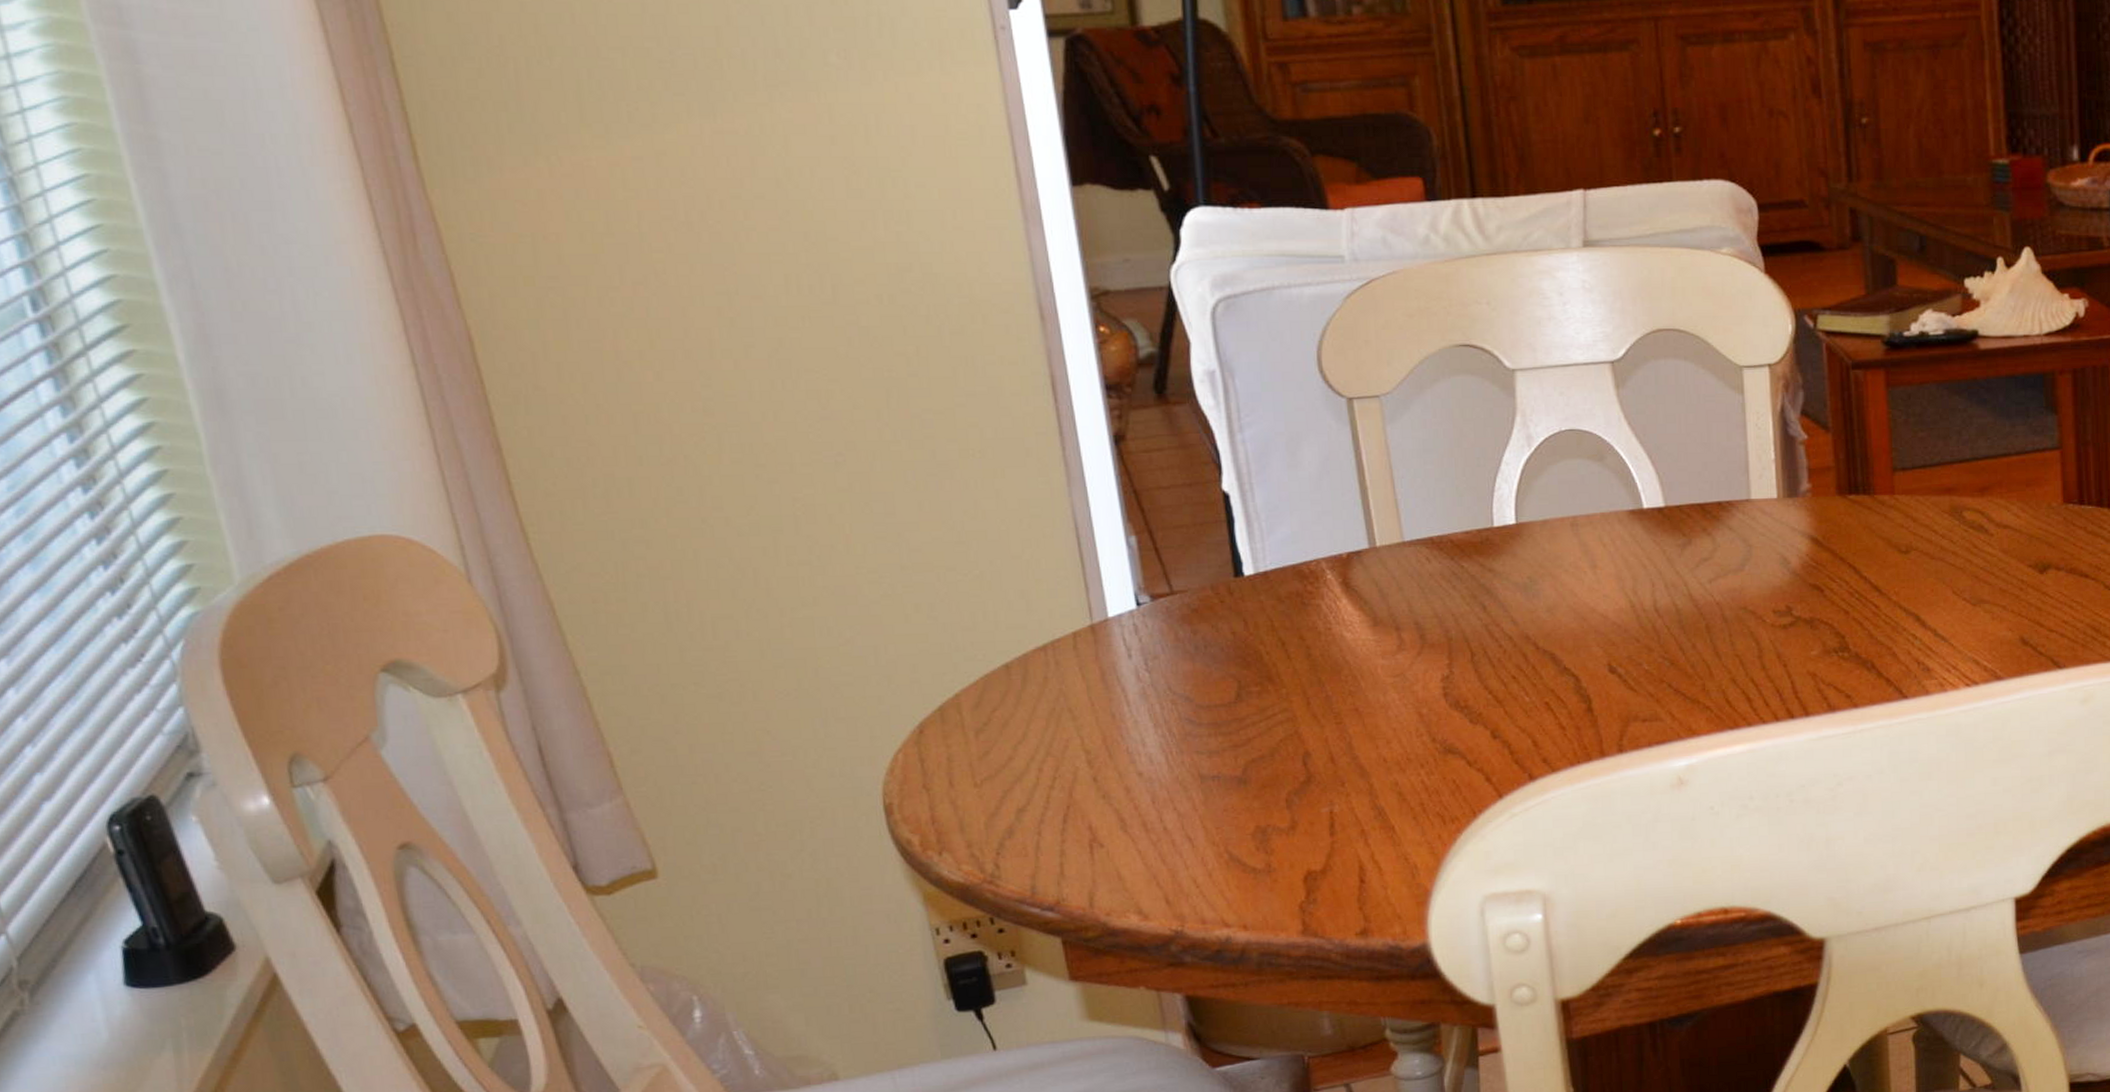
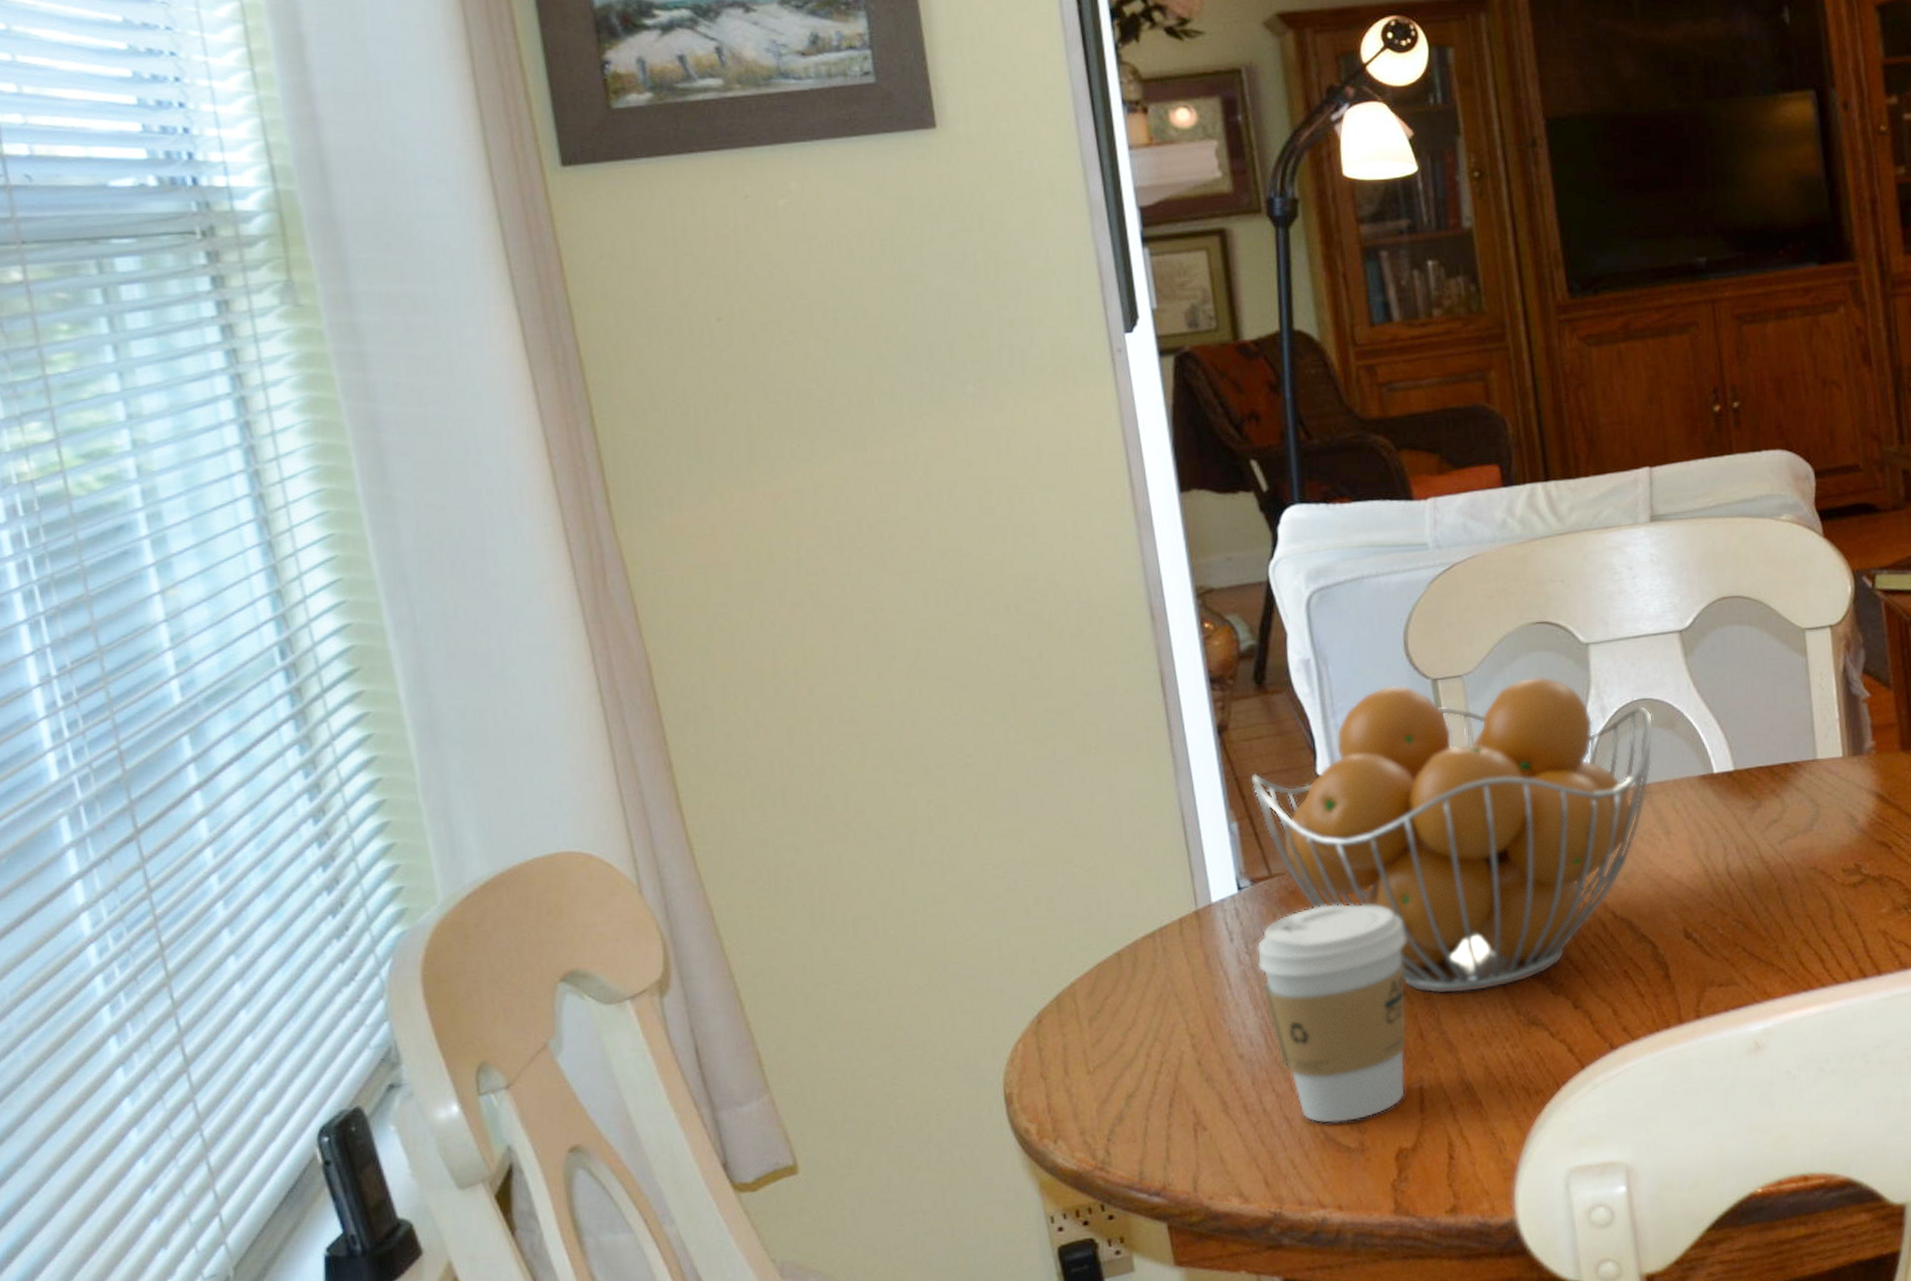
fruit basket: none [1149,401,1582,719] -> present [1249,676,1654,994]
coffee cup: none [1156,624,1318,845] -> present [1256,903,1408,1124]

